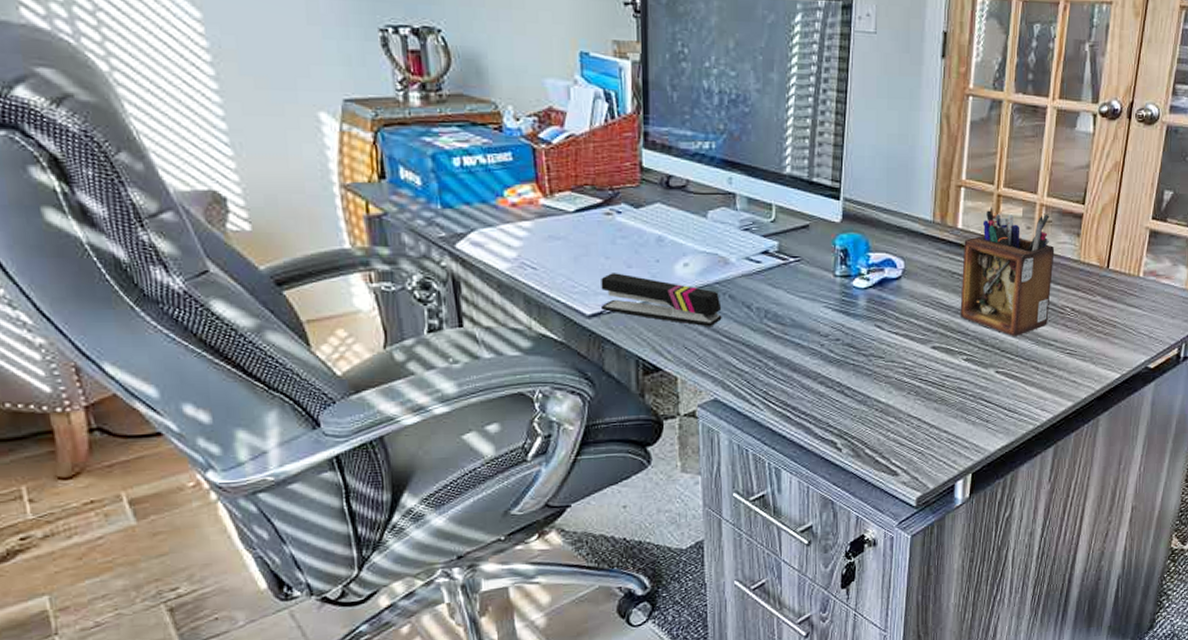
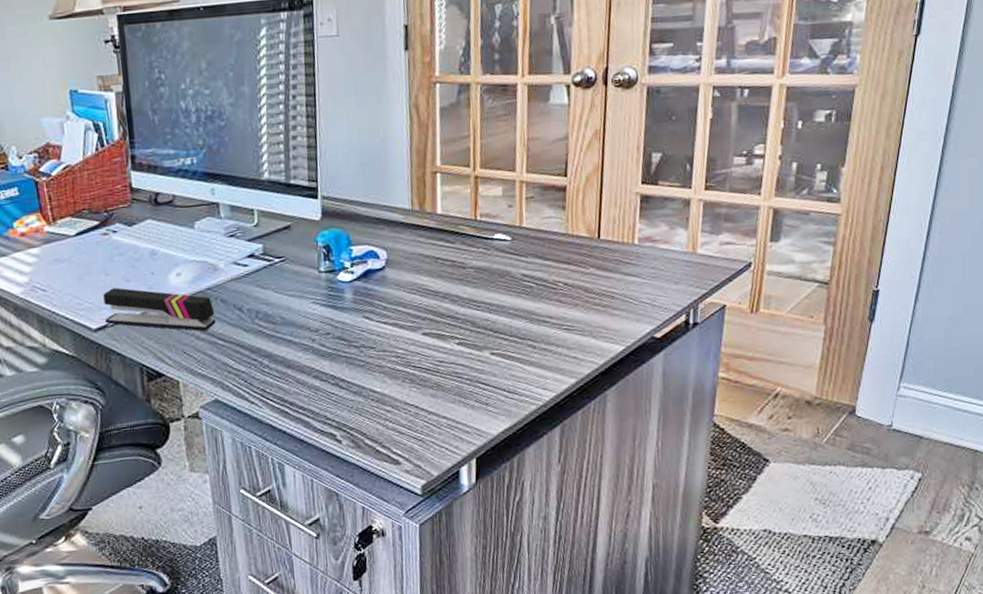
desk organizer: present [960,206,1055,337] -> none [445,189,541,317]

